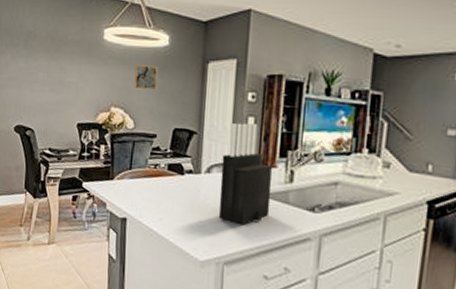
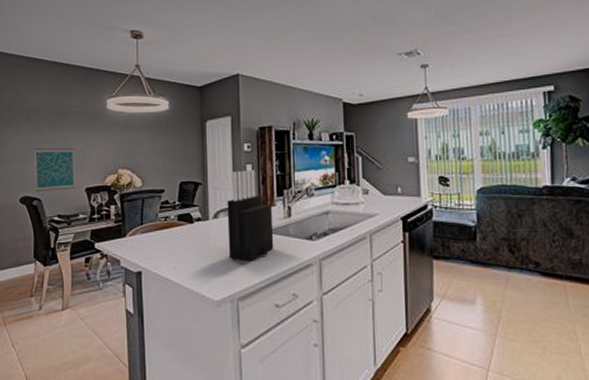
wall art: none [29,76,69,123] -> present [34,147,76,192]
wall art: present [134,65,158,91] -> none [139,128,161,151]

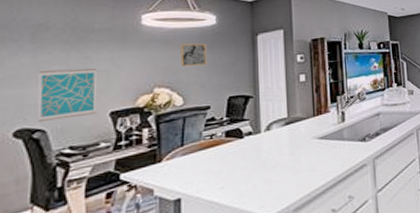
wall art: none [139,128,161,151] -> present [181,43,207,66]
knife block: present [227,170,274,262] -> none [280,79,329,170]

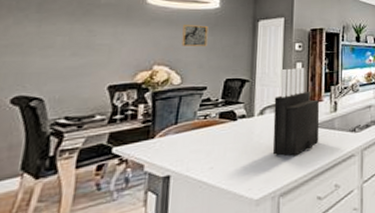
wall art: present [37,68,98,122] -> none [36,41,99,90]
knife block: none [280,79,329,170] -> present [272,68,320,156]

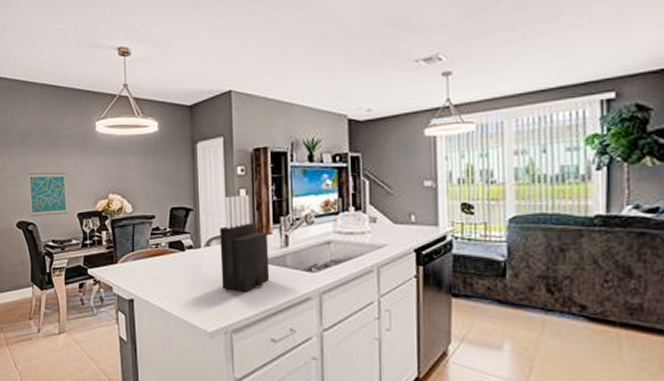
wall art: none [36,41,99,90] -> present [28,172,68,216]
wall art: present [181,25,209,47] -> none [128,151,151,175]

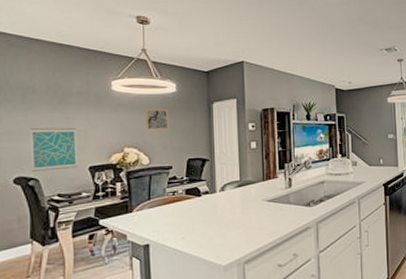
wall art: none [128,151,151,175] -> present [146,109,169,130]
knife block: present [219,195,270,293] -> none [233,147,277,228]

